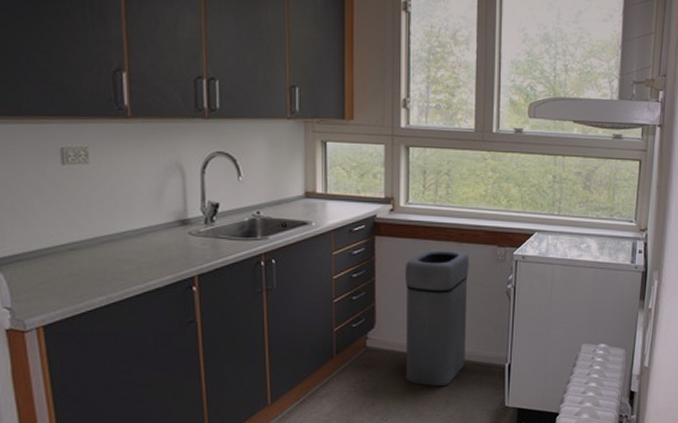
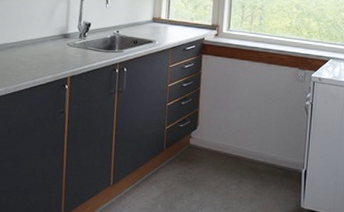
trash bin: present [404,249,469,387] -> none [219,67,276,185]

